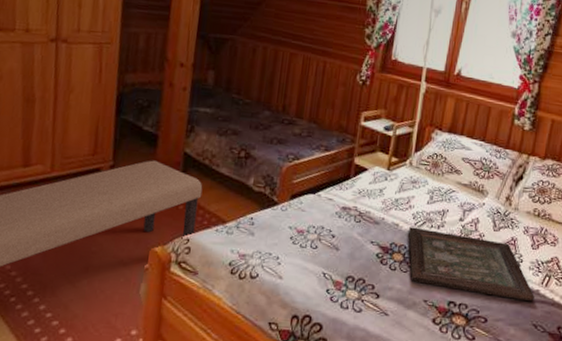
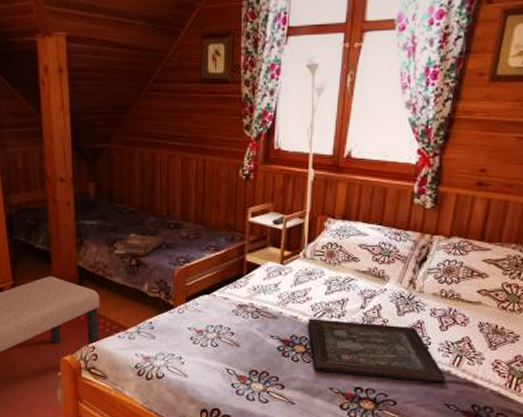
book: none [223,125,274,150] -> present [113,233,162,256]

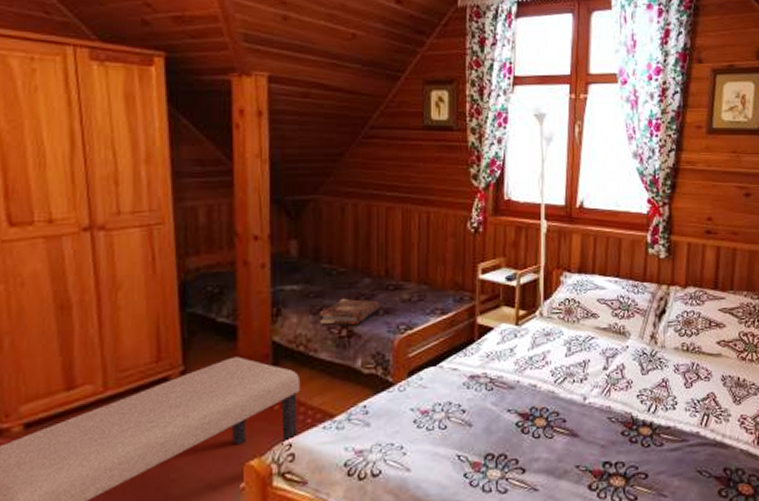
tray: present [308,318,445,383] -> none [549,385,695,448]

